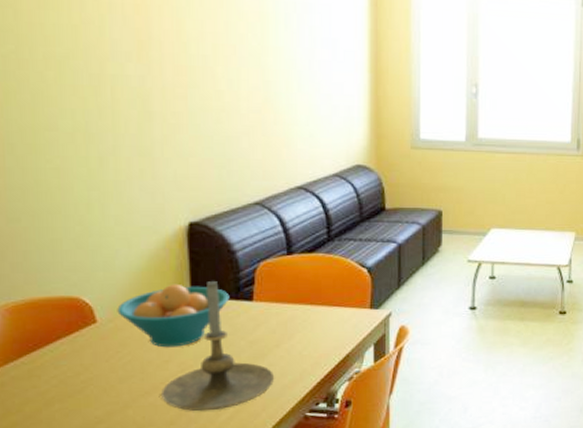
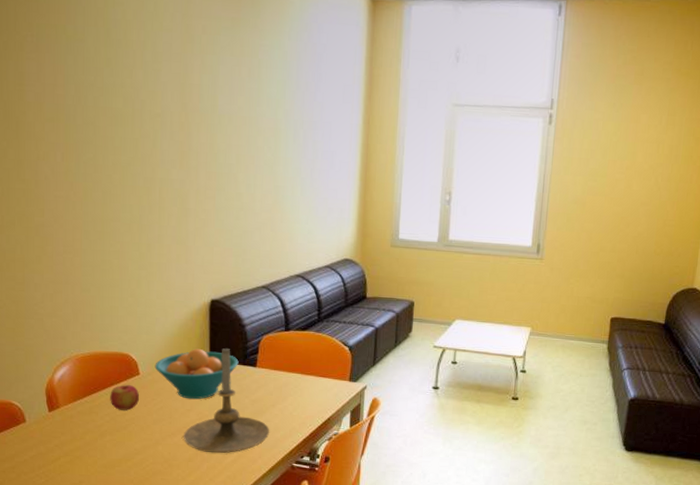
apple: none [56,337,97,370] -> present [110,385,139,411]

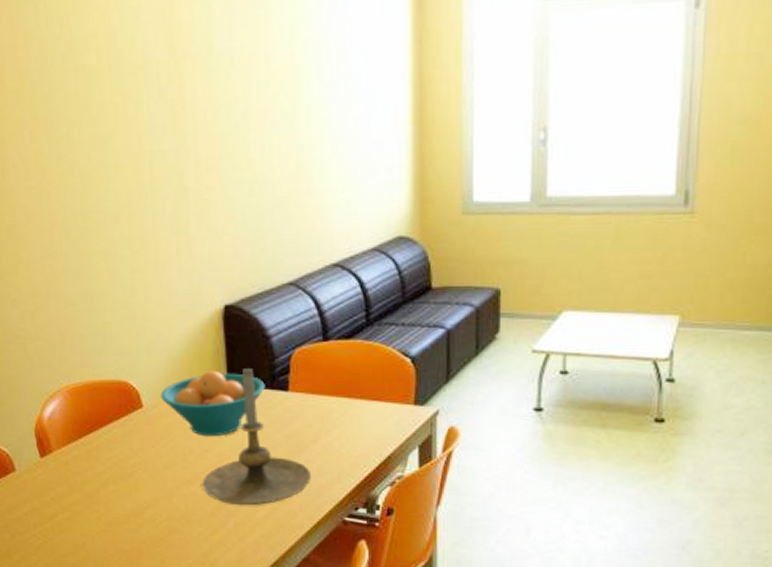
apple: present [110,385,139,411] -> none [109,421,145,453]

